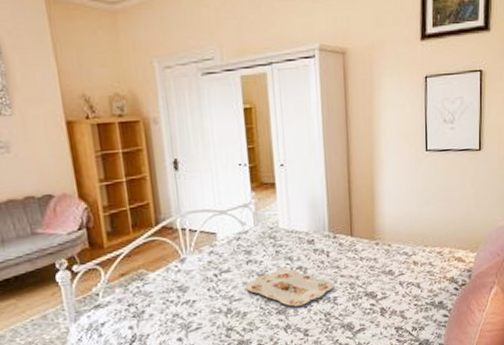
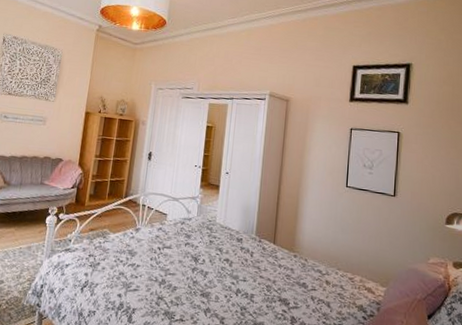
serving tray: present [246,269,334,307] -> none [180,257,253,294]

